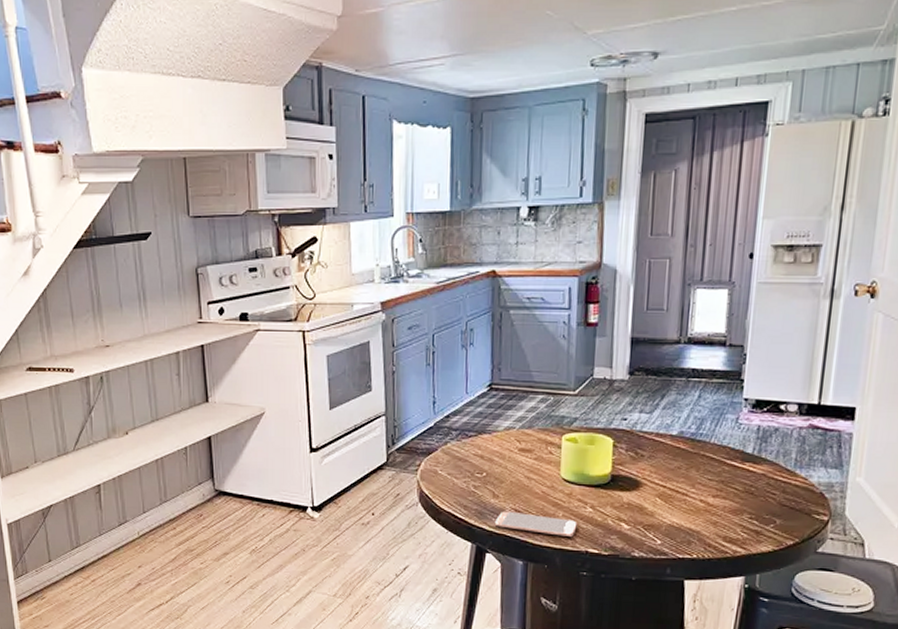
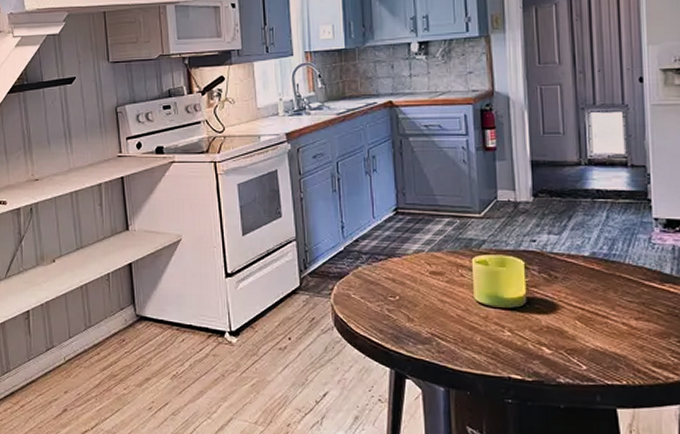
smartphone: present [494,511,577,537] -> none [411,335,497,362]

